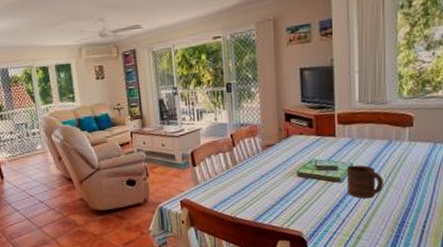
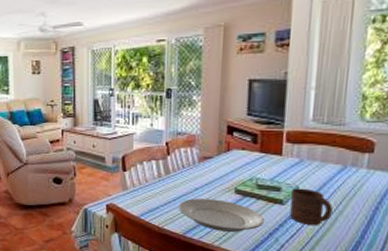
plate: none [247,184,325,214] -> present [178,198,264,232]

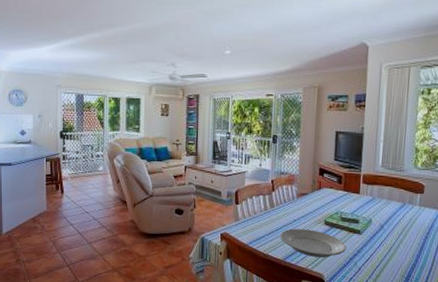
cup: present [290,188,333,225] -> none [365,220,396,251]

